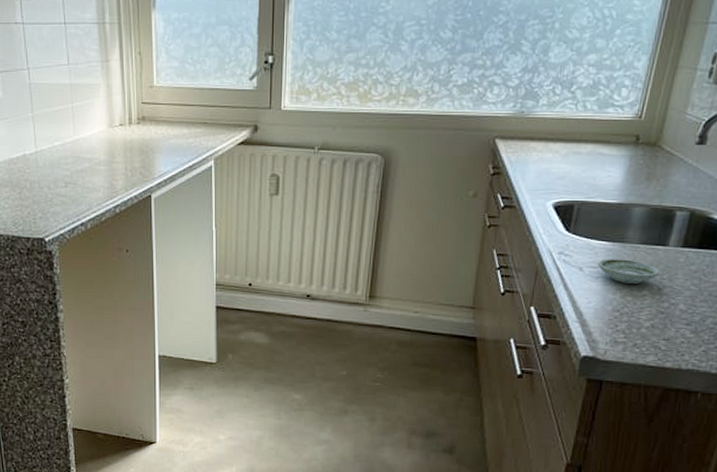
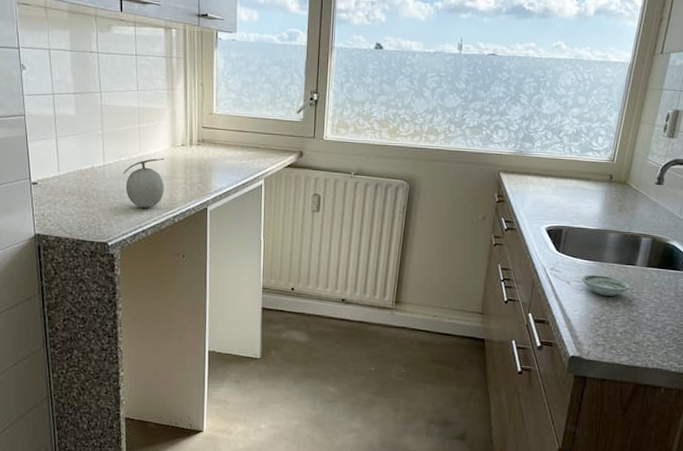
fruit: none [58,140,103,198] -> present [123,157,165,208]

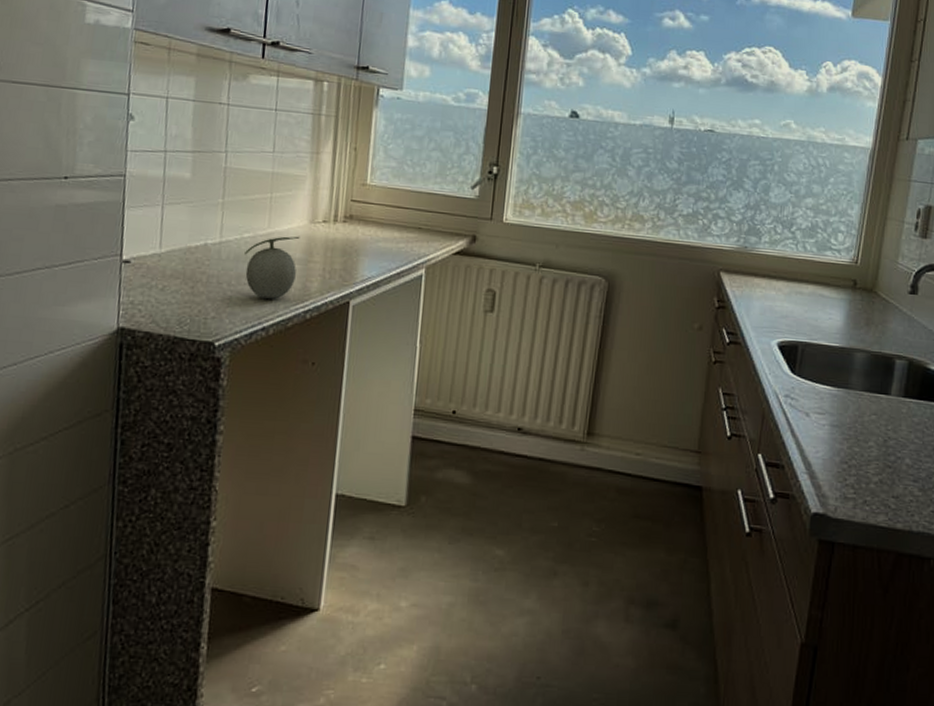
saucer: present [581,275,631,296] -> none [823,405,885,434]

